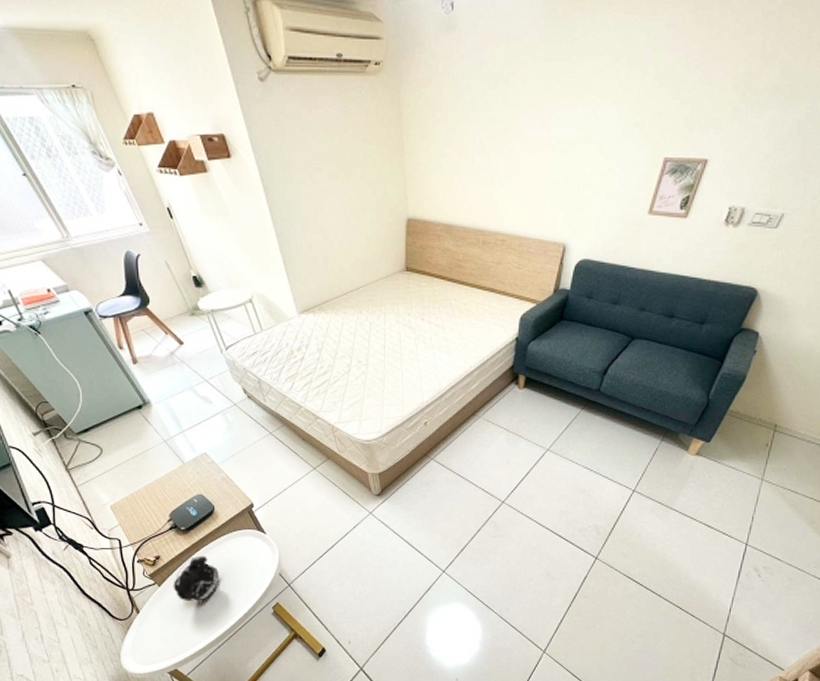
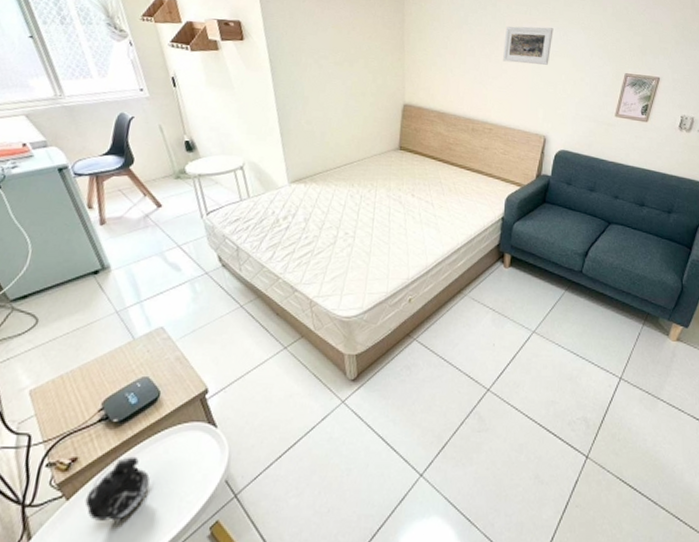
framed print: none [517,105,579,157] -> present [503,26,554,65]

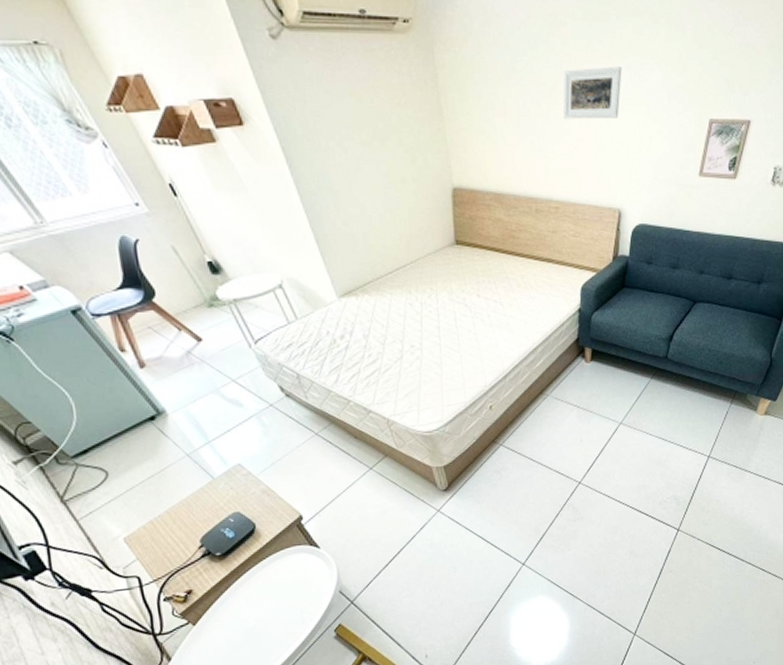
alarm clock: present [85,456,150,524] -> none [211,582,268,639]

